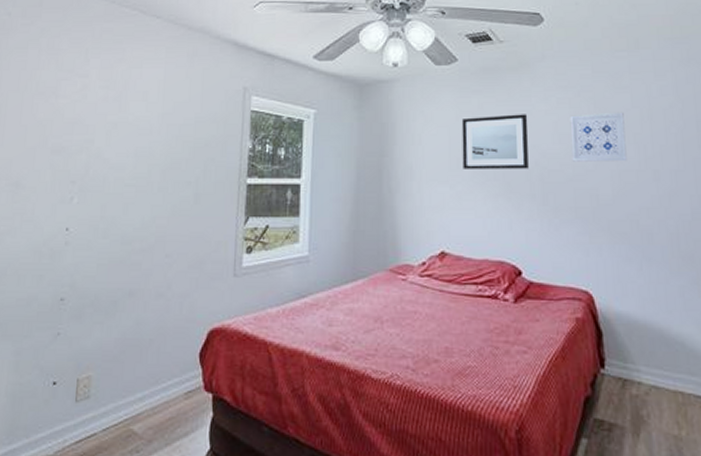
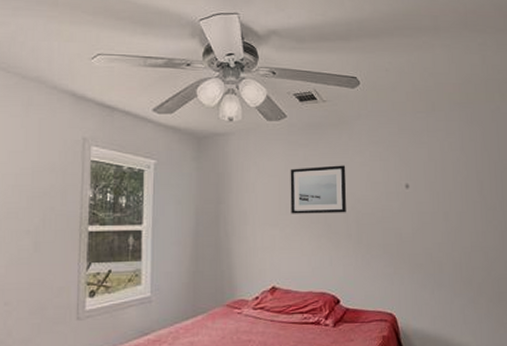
wall art: present [569,112,627,162] -> none [380,164,424,206]

